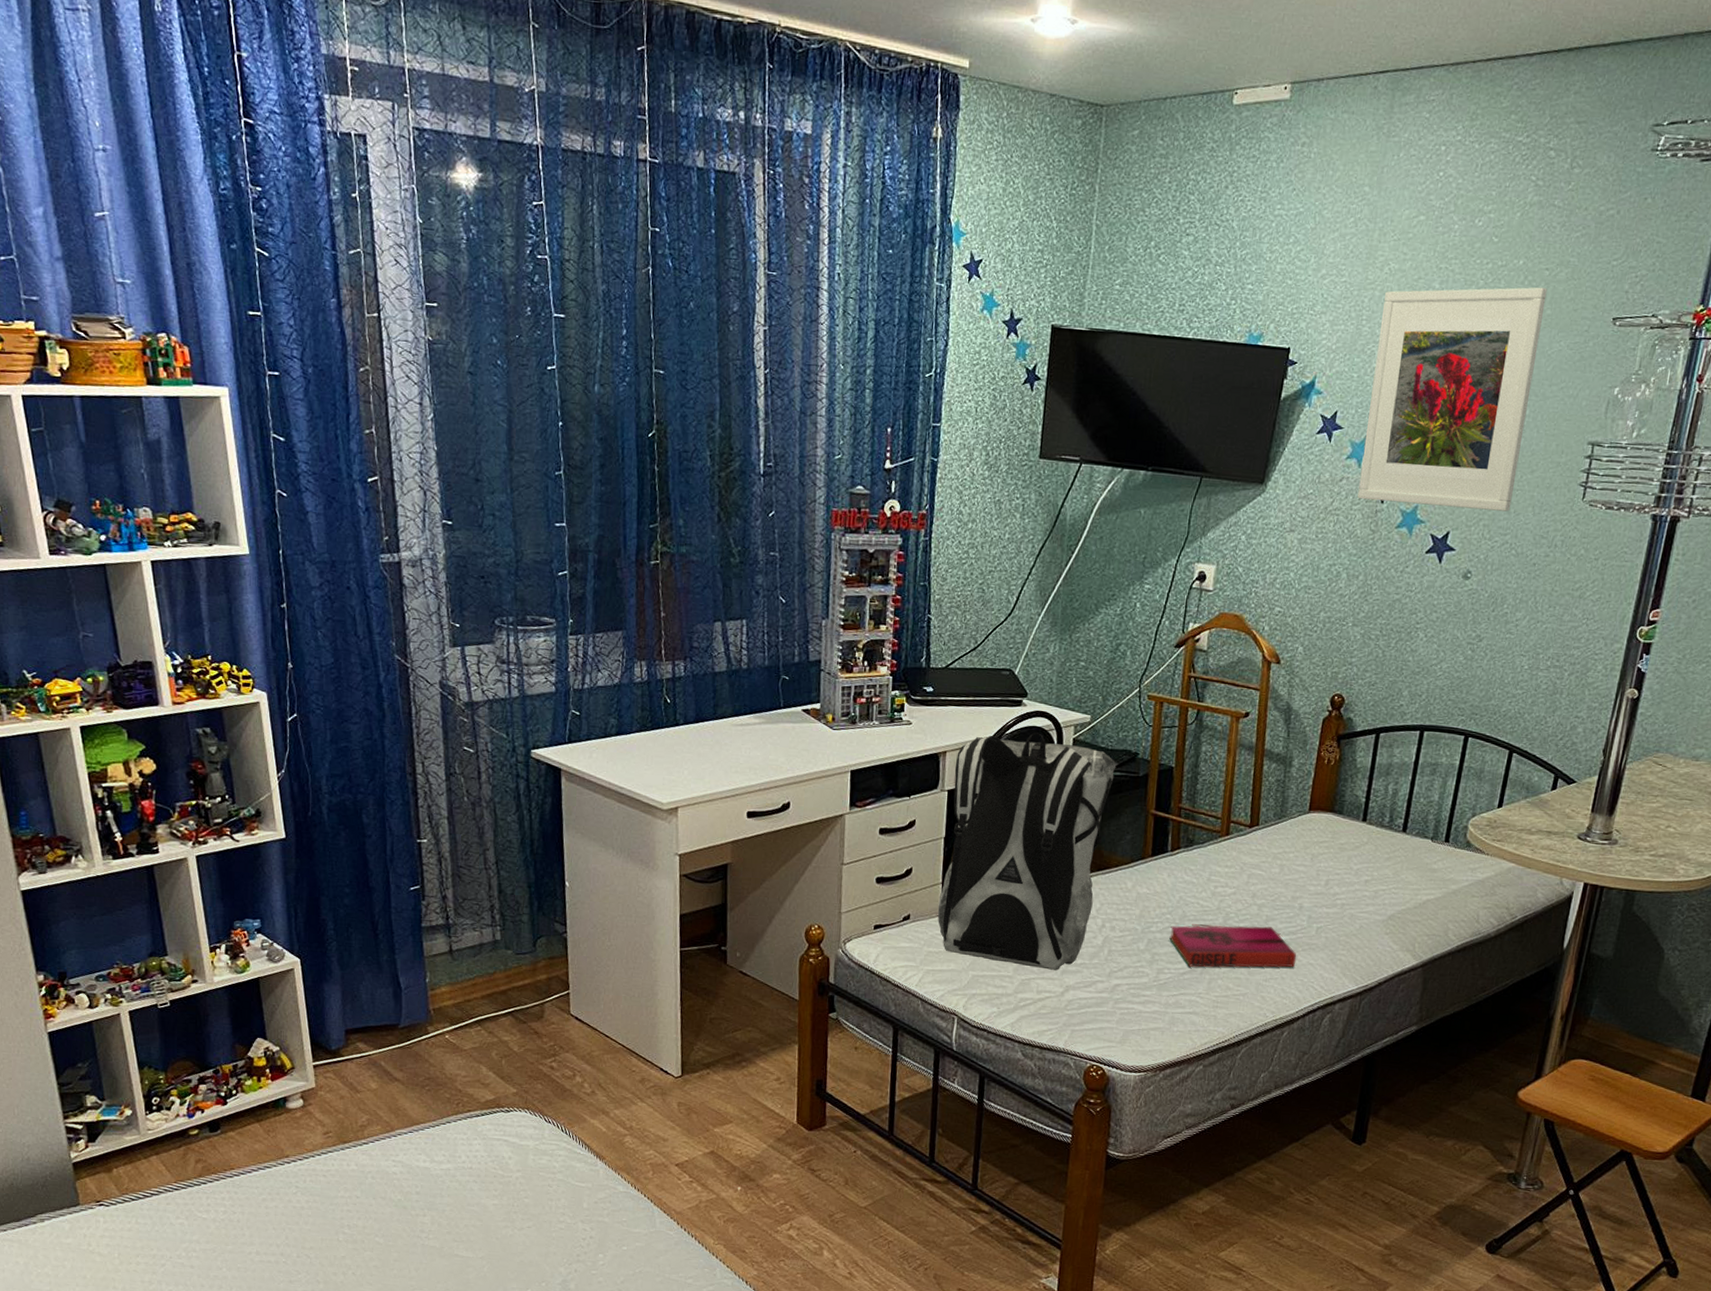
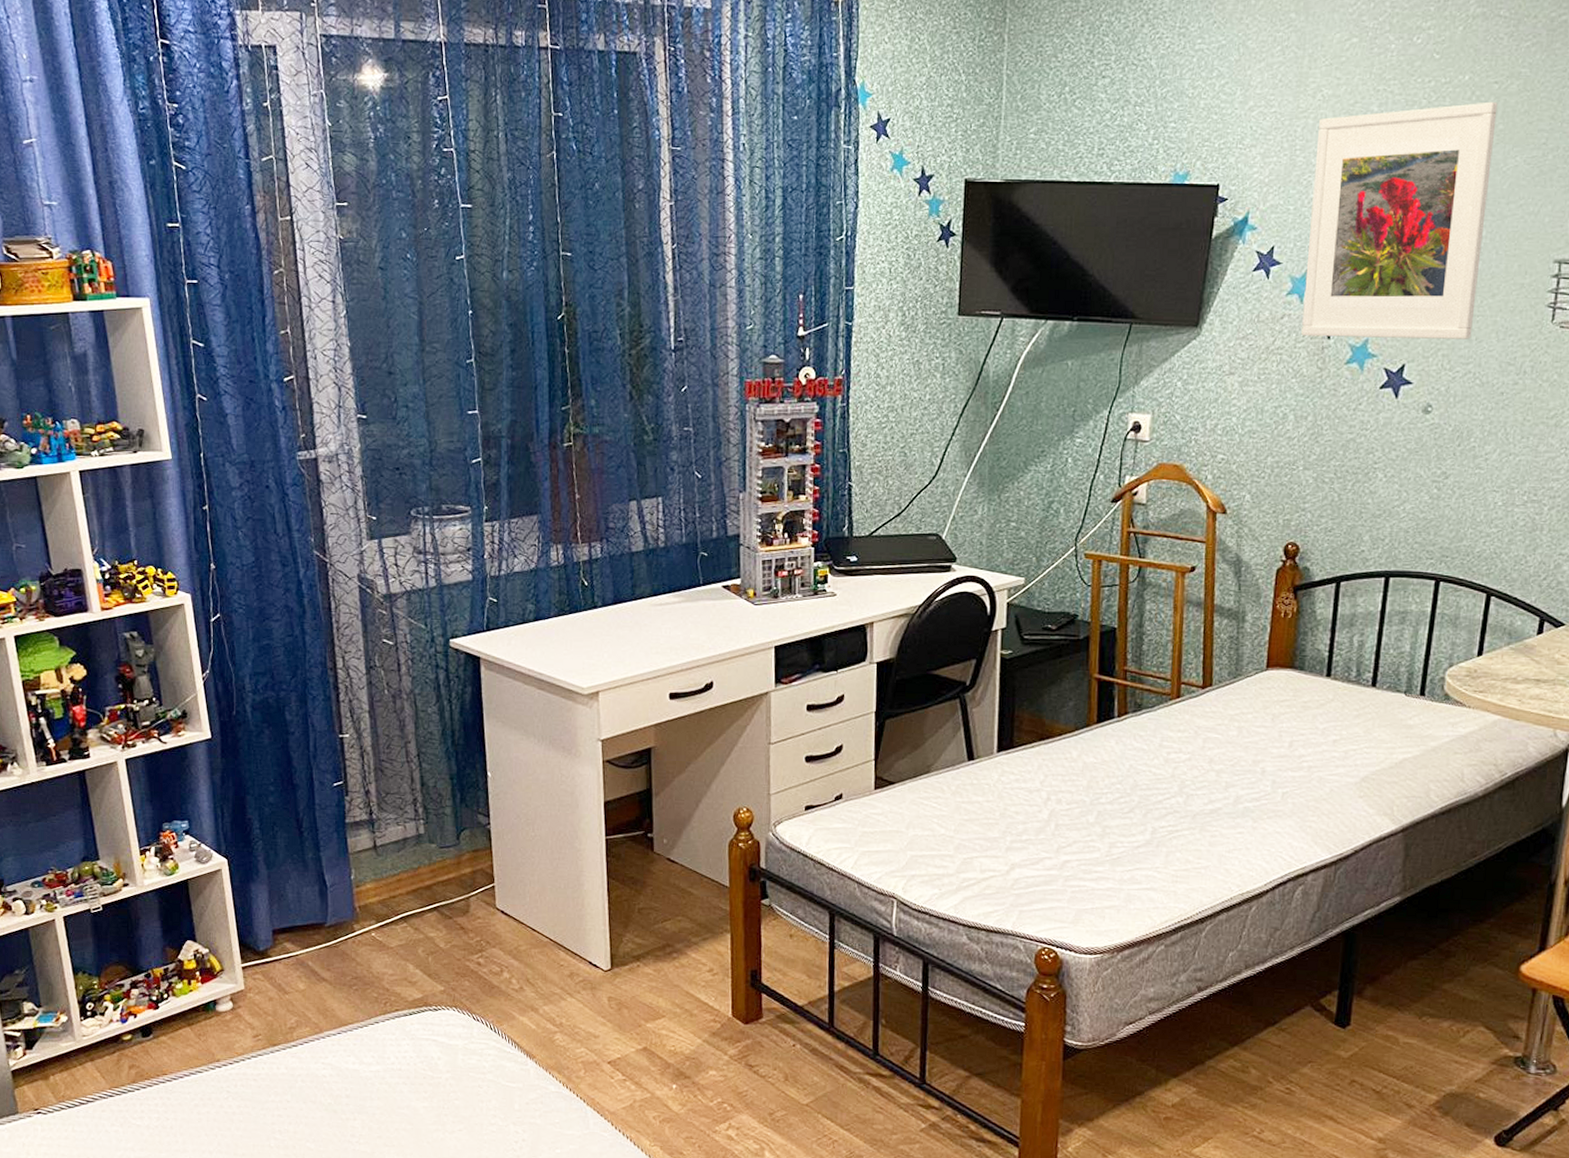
backpack: present [937,732,1117,971] -> none [871,598,1055,848]
hardback book: present [1169,925,1297,968] -> none [1121,793,1262,840]

